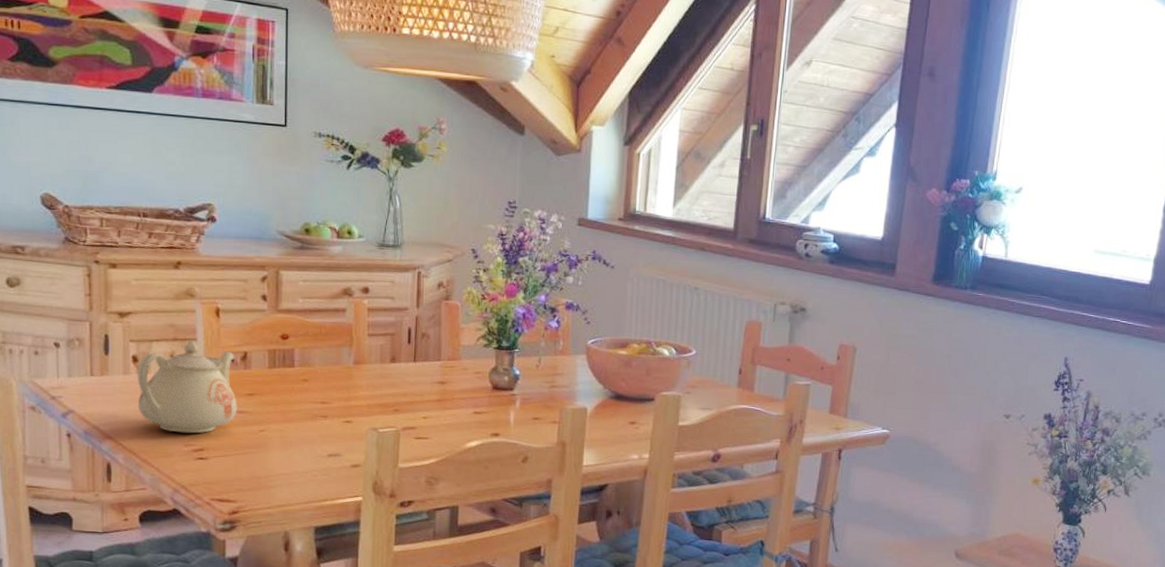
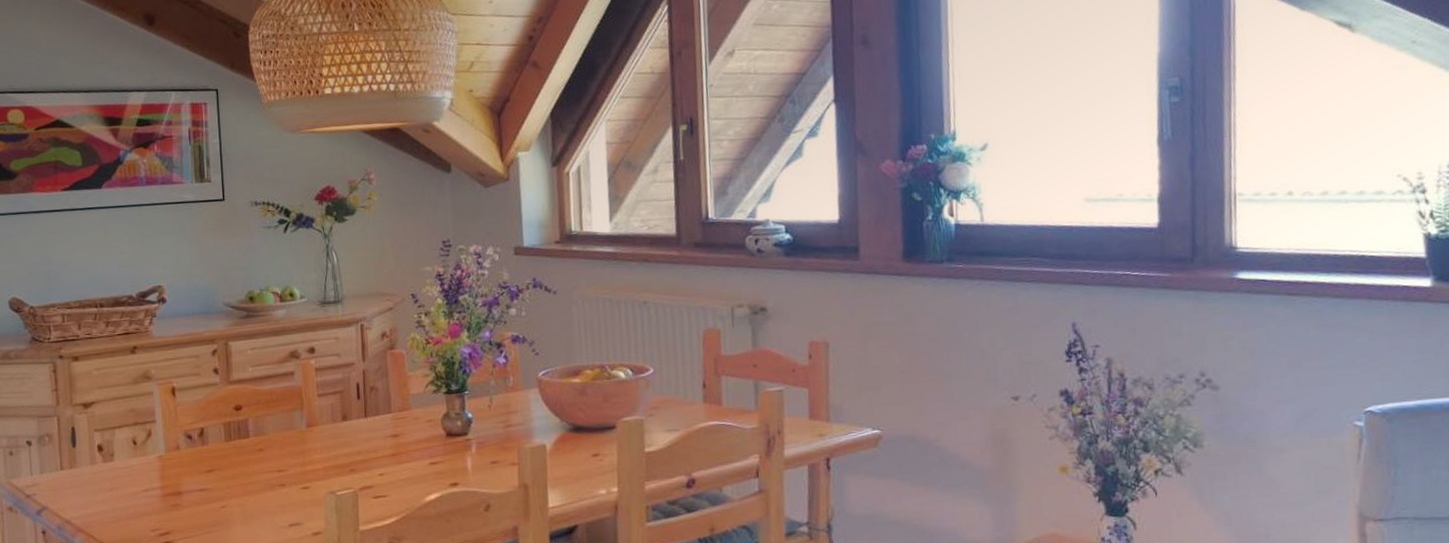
teapot: present [137,340,237,434] -> none [102,422,198,519]

